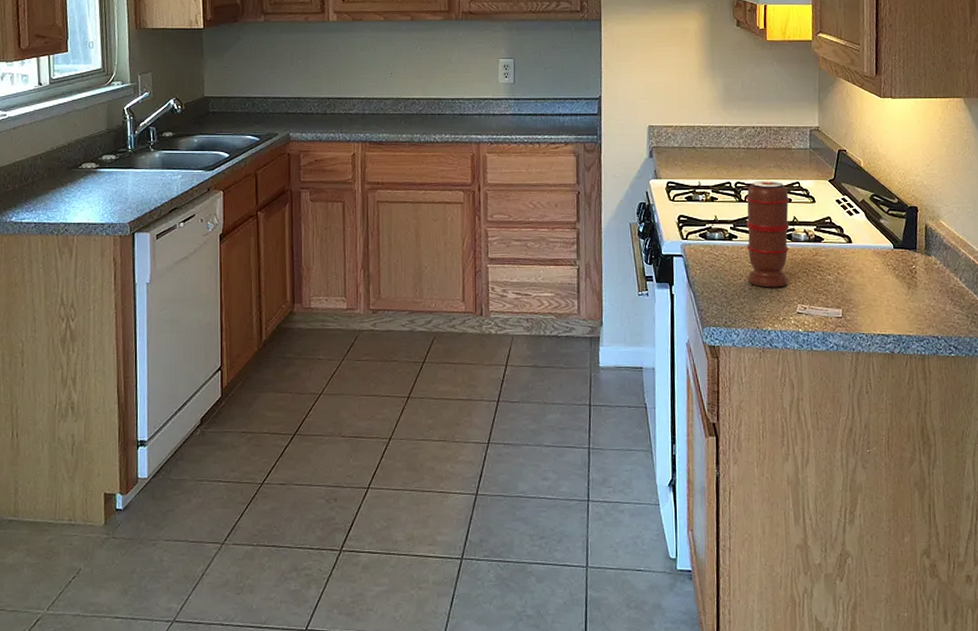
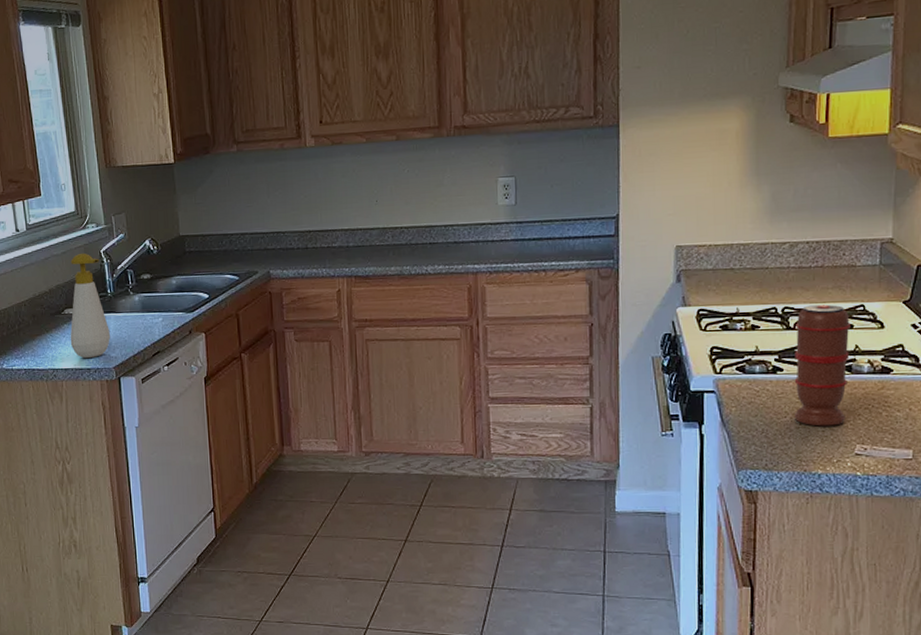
soap bottle: none [85,109,128,214] -> present [70,253,111,359]

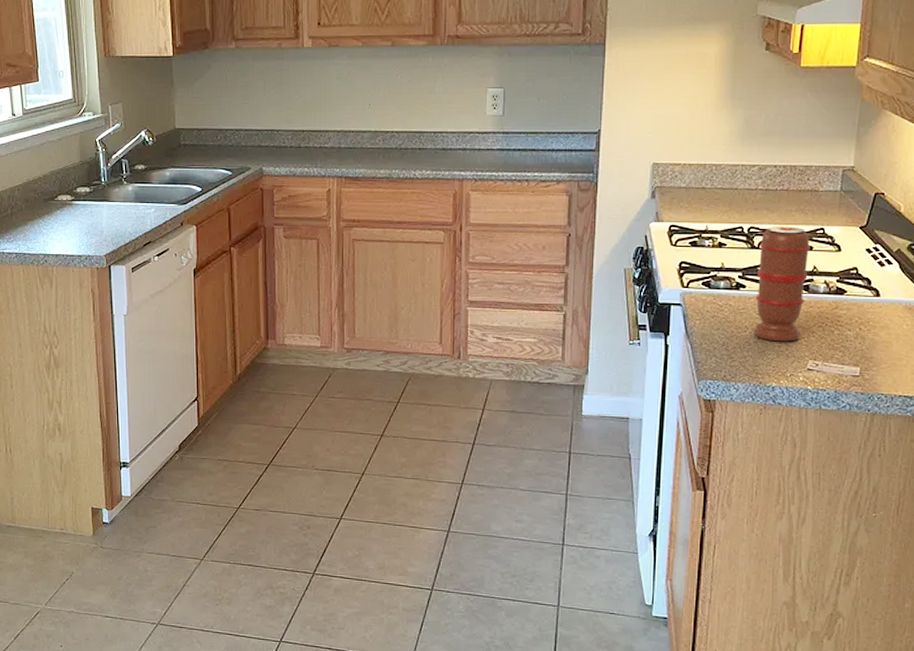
soap bottle: present [70,253,111,359] -> none [62,140,103,246]

